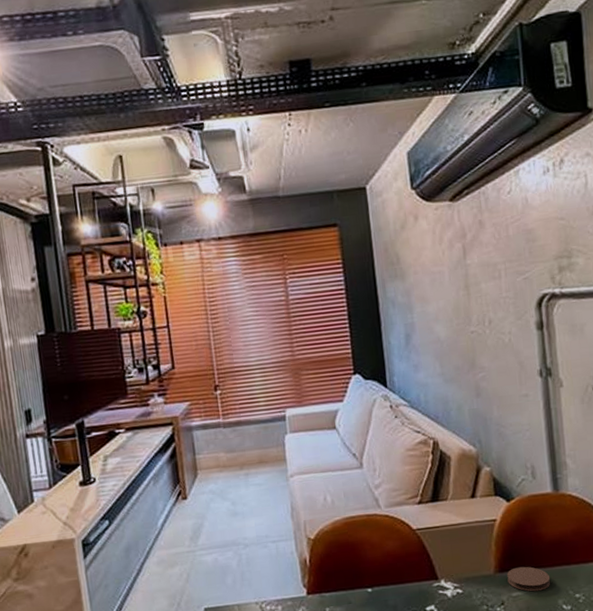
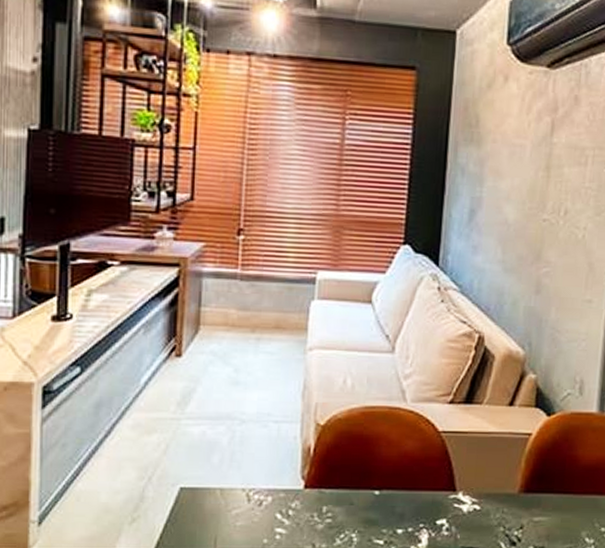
coaster: present [507,566,551,592] -> none [531,489,578,519]

